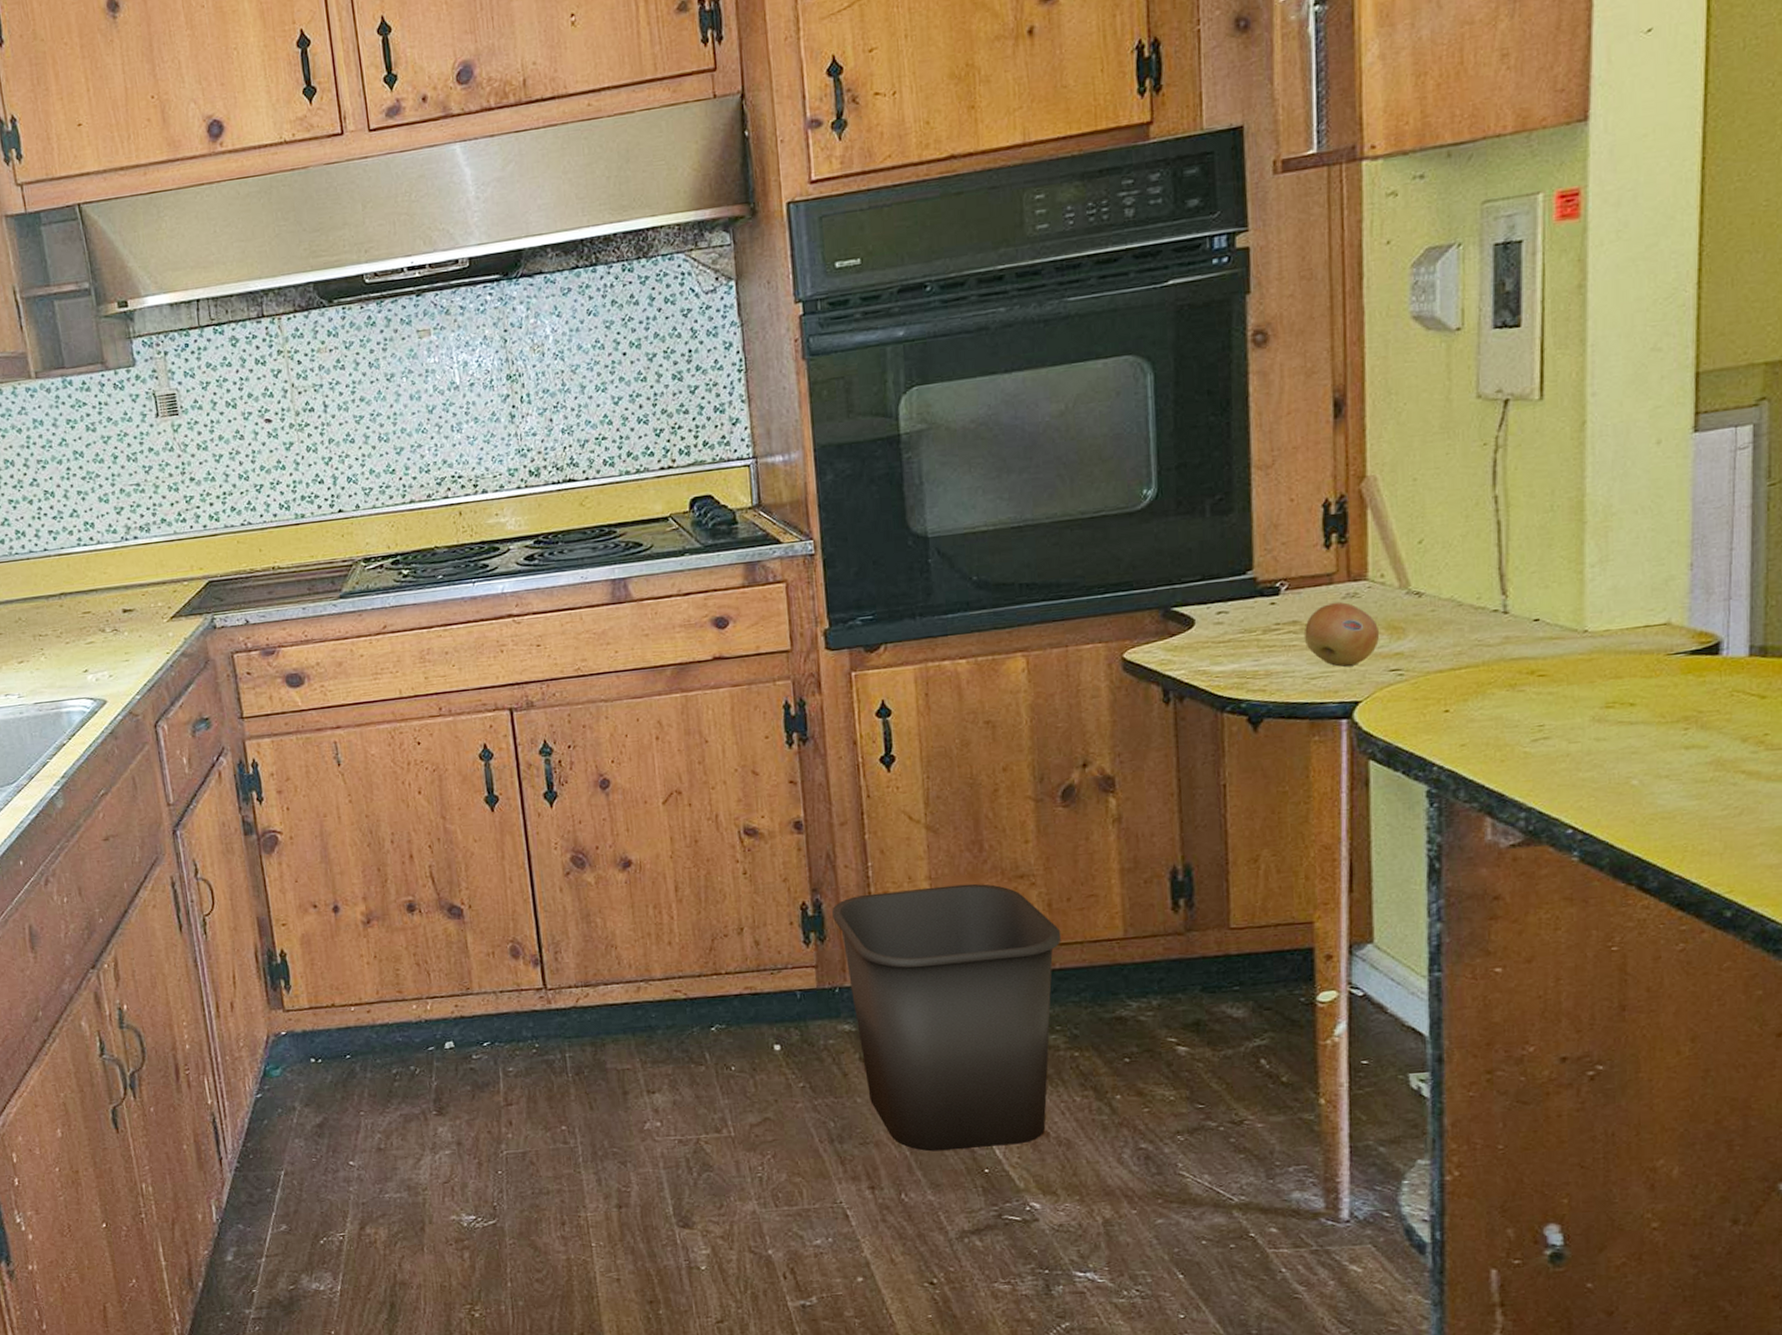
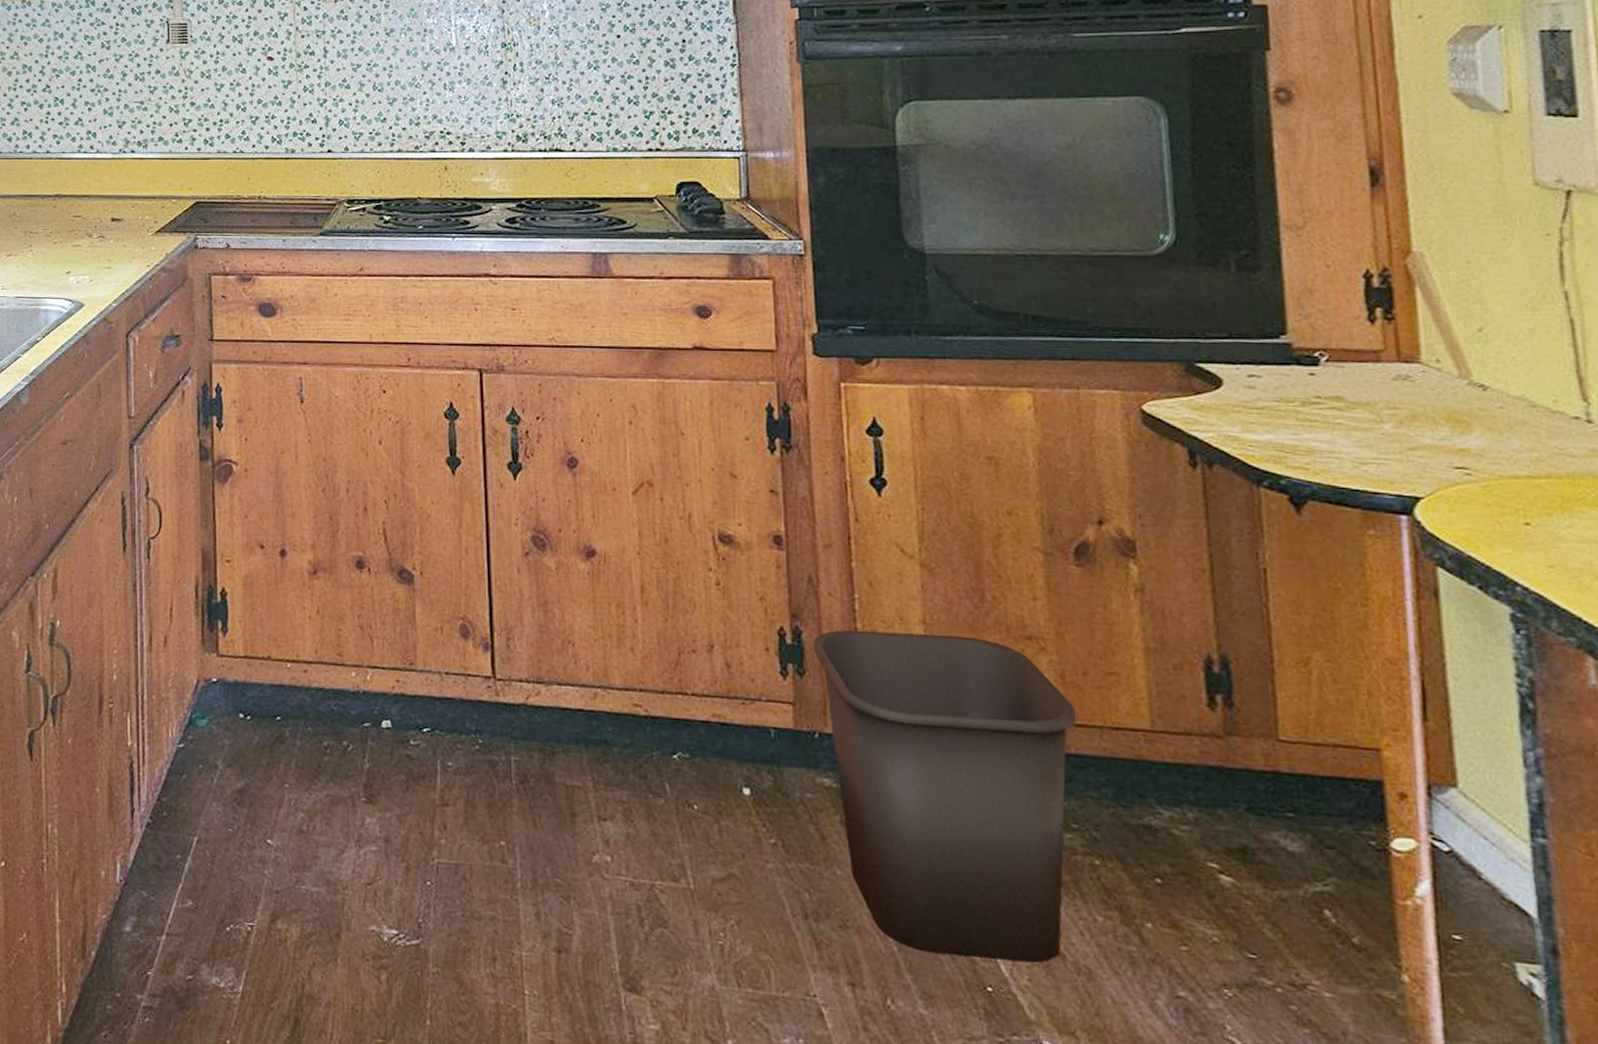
fruit: present [1303,602,1380,667] -> none [1349,383,1440,456]

